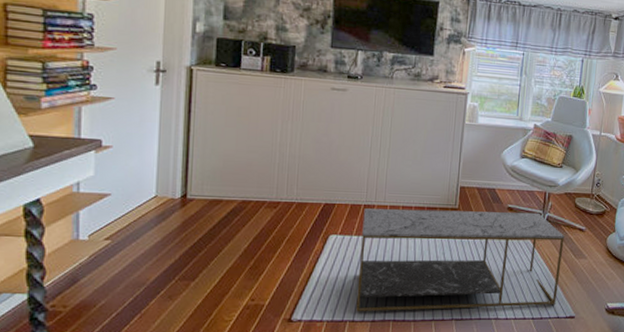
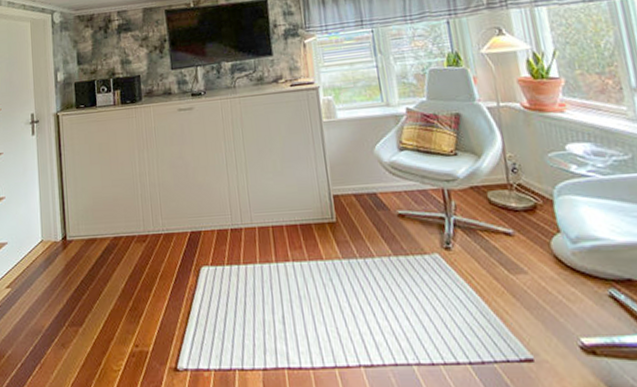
coffee table: present [356,208,565,312] -> none [231,217,499,358]

